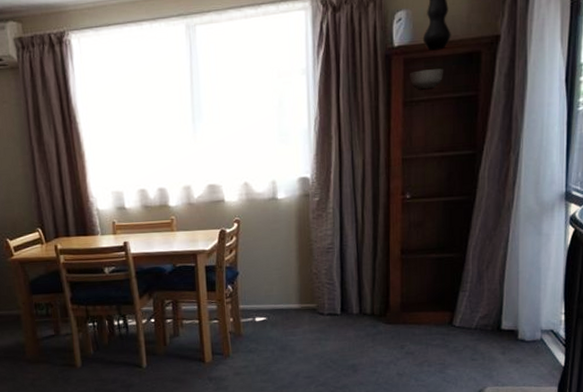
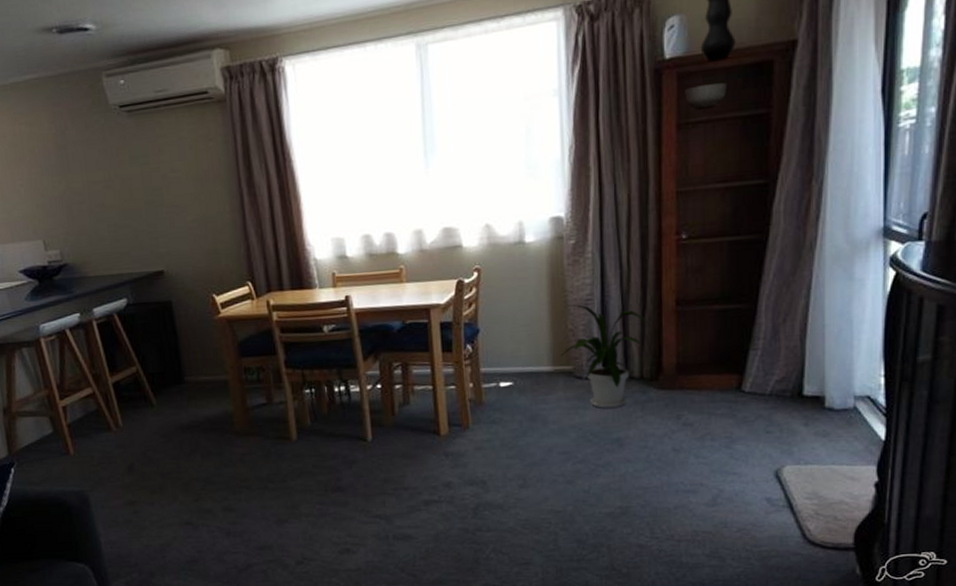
house plant: none [306,252,380,341] -> present [560,304,650,409]

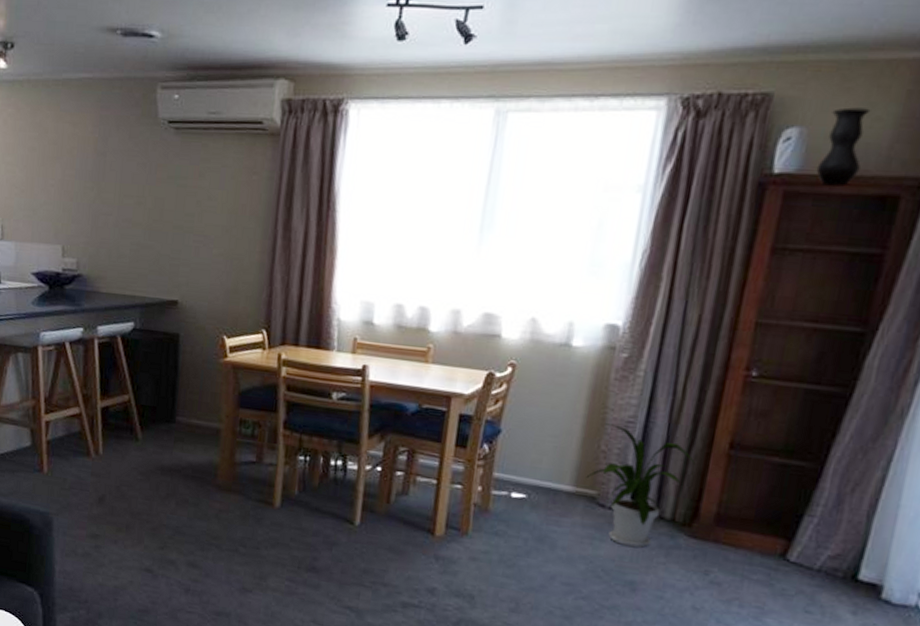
bowl: present [683,82,728,110] -> none [787,209,841,237]

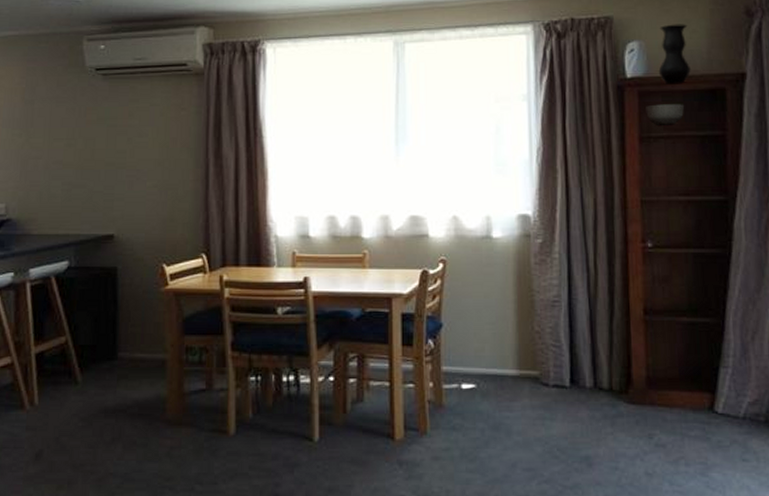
house plant: present [586,423,695,548] -> none [526,305,618,422]
bowl: none [787,209,841,237] -> present [644,104,685,125]

